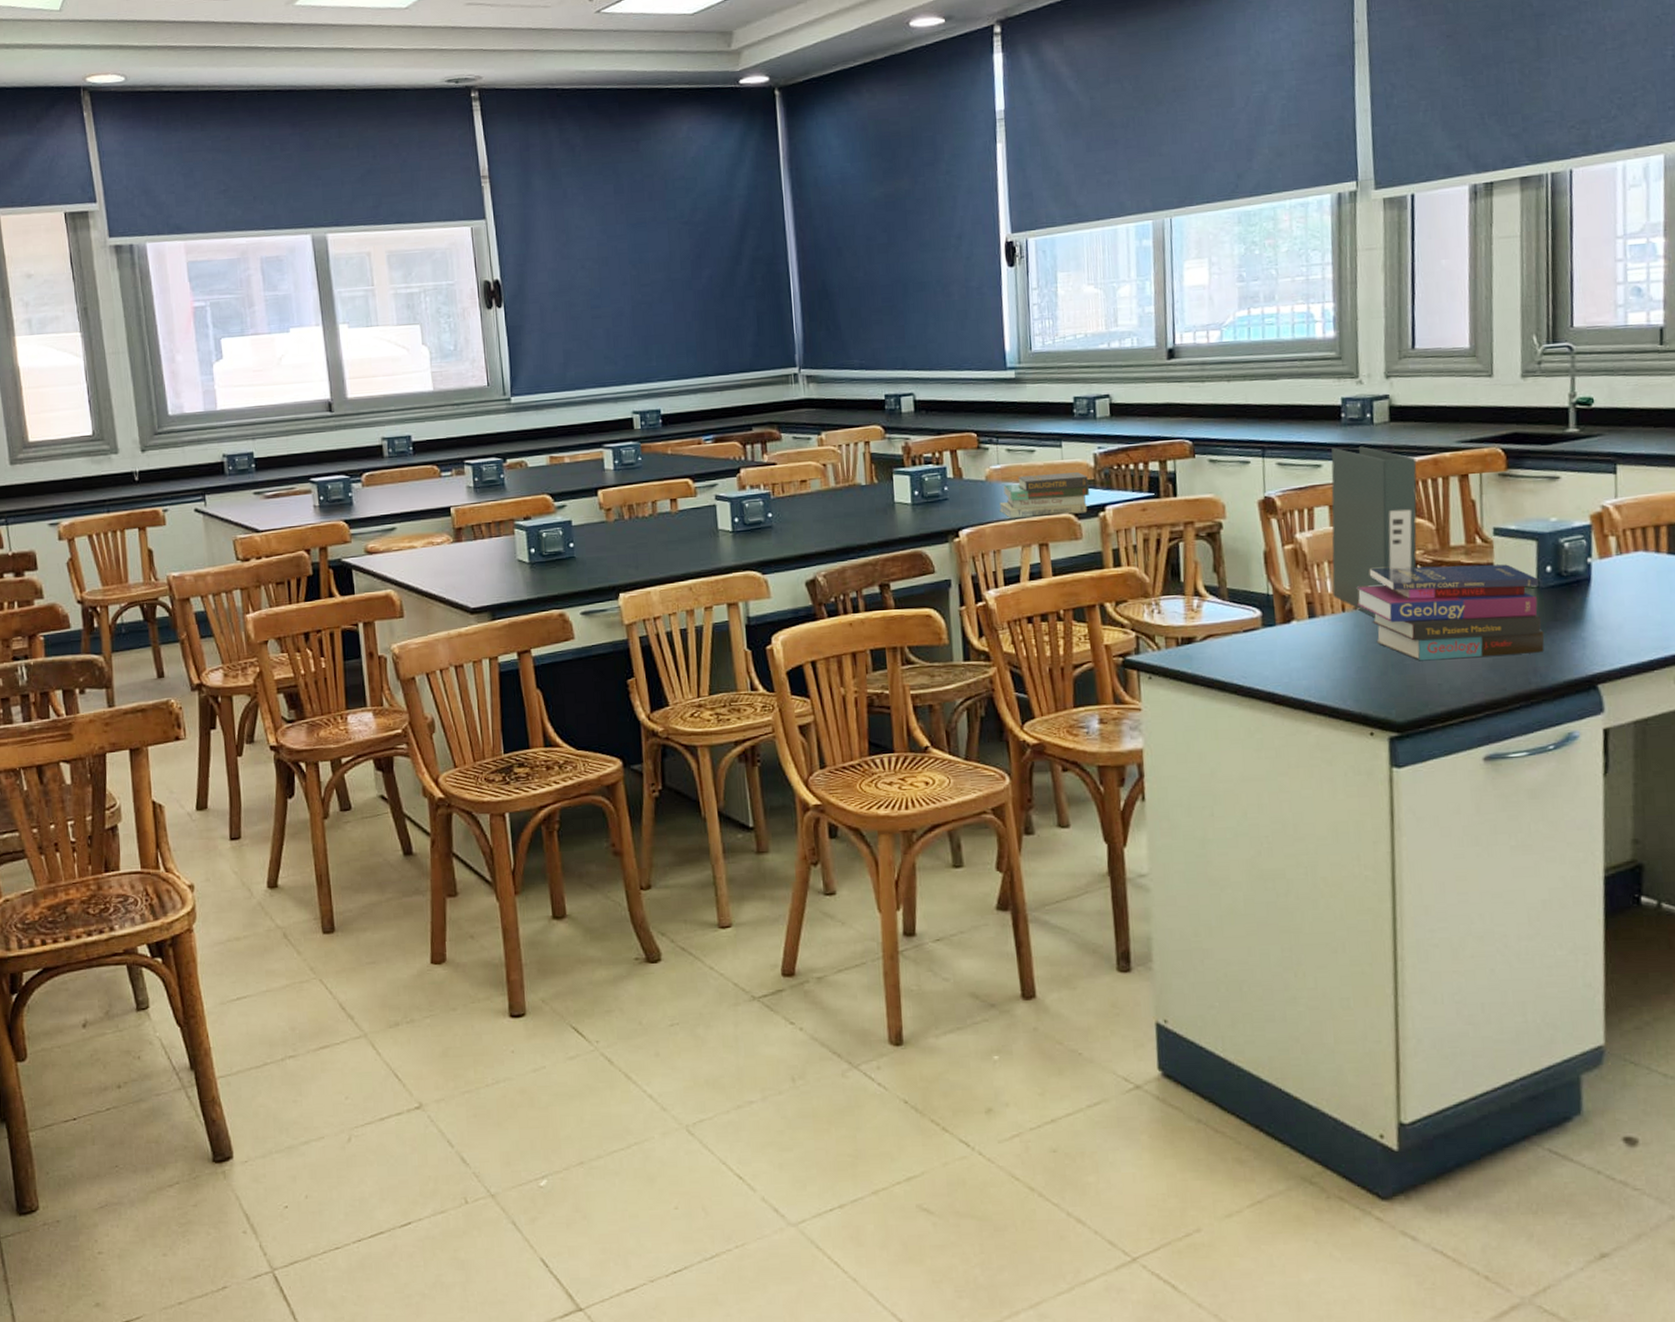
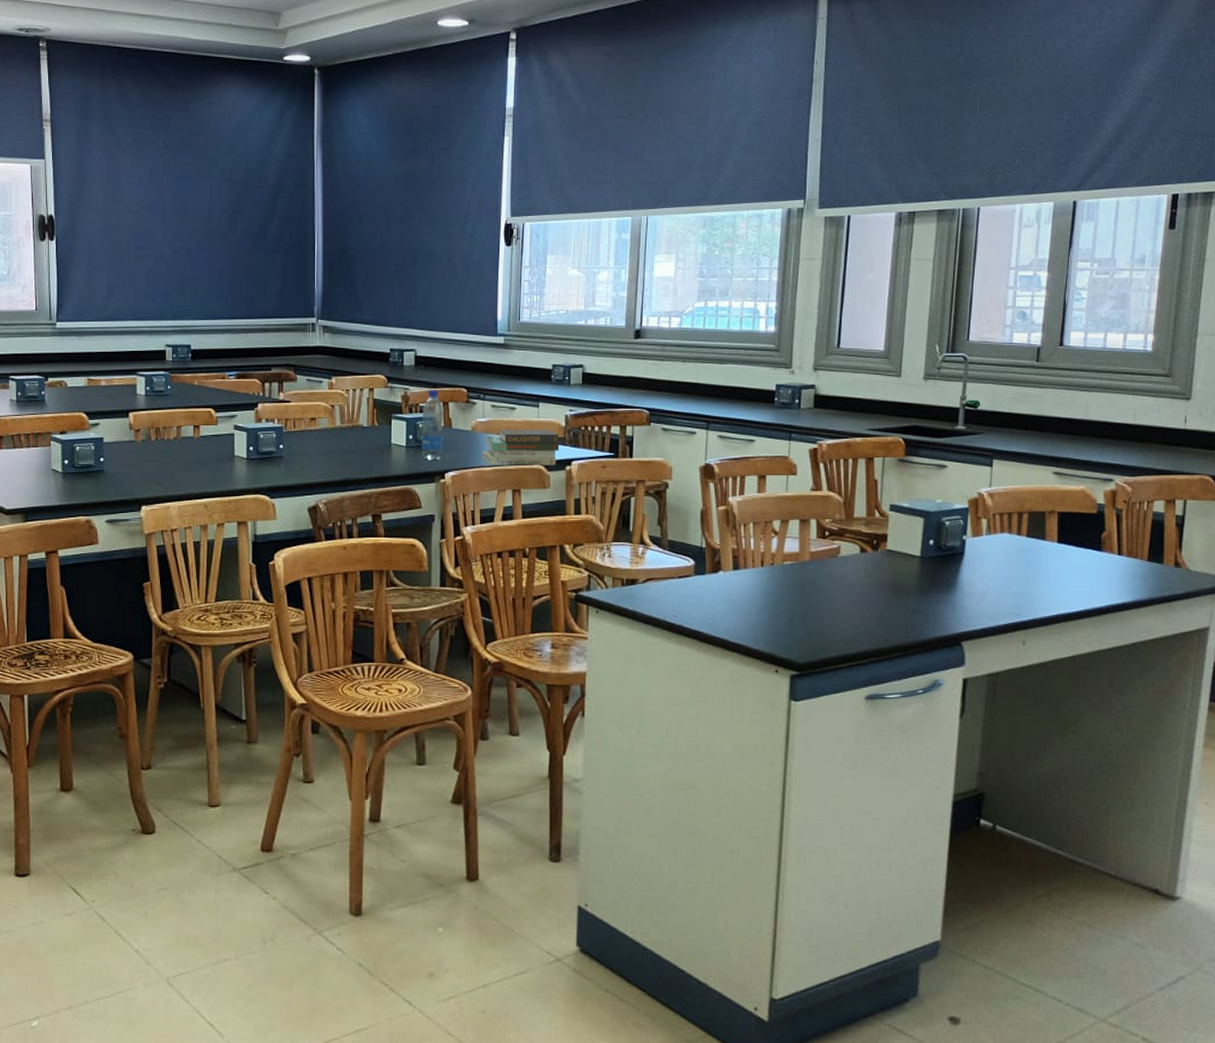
bottle: none [927,436,955,518] -> present [422,389,444,460]
binder: present [1331,446,1417,618] -> none [755,426,833,573]
books: present [1358,564,1545,661] -> none [774,532,923,613]

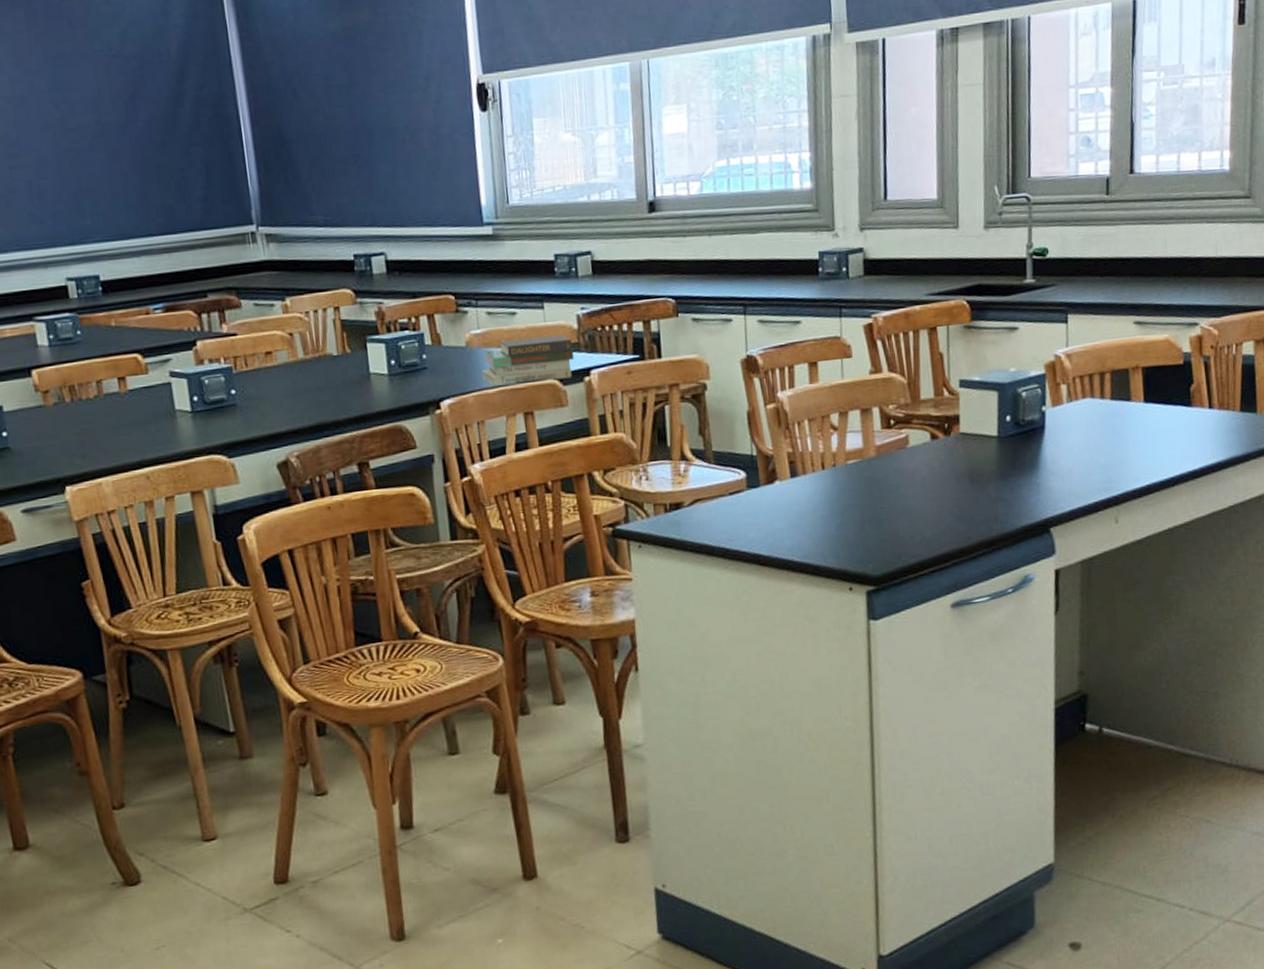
bottle: present [422,389,444,460] -> none [403,299,435,389]

